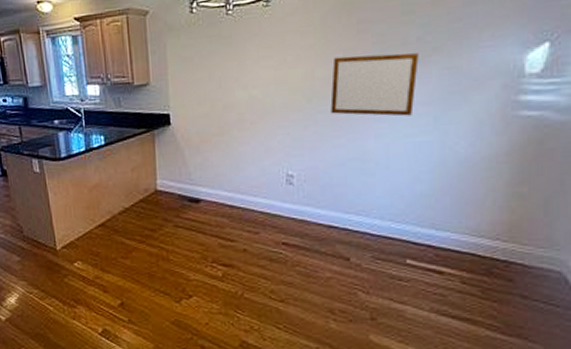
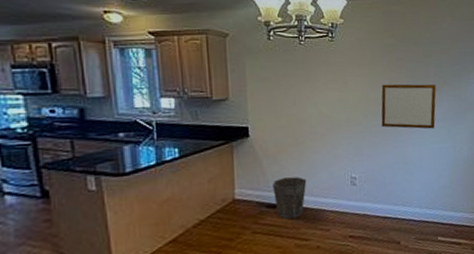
waste bin: none [195,170,233,216] -> present [273,176,307,219]

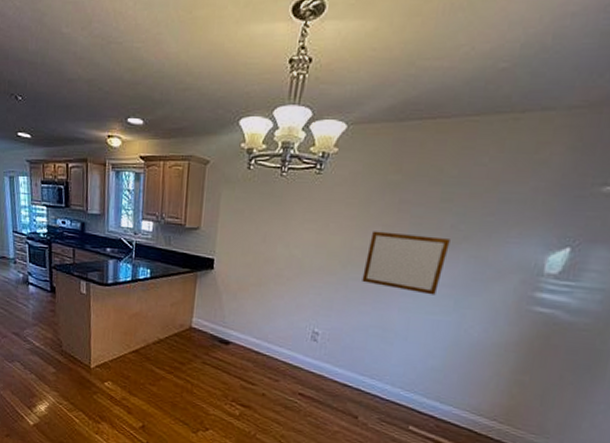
waste bin: present [273,176,307,219] -> none [227,316,264,360]

